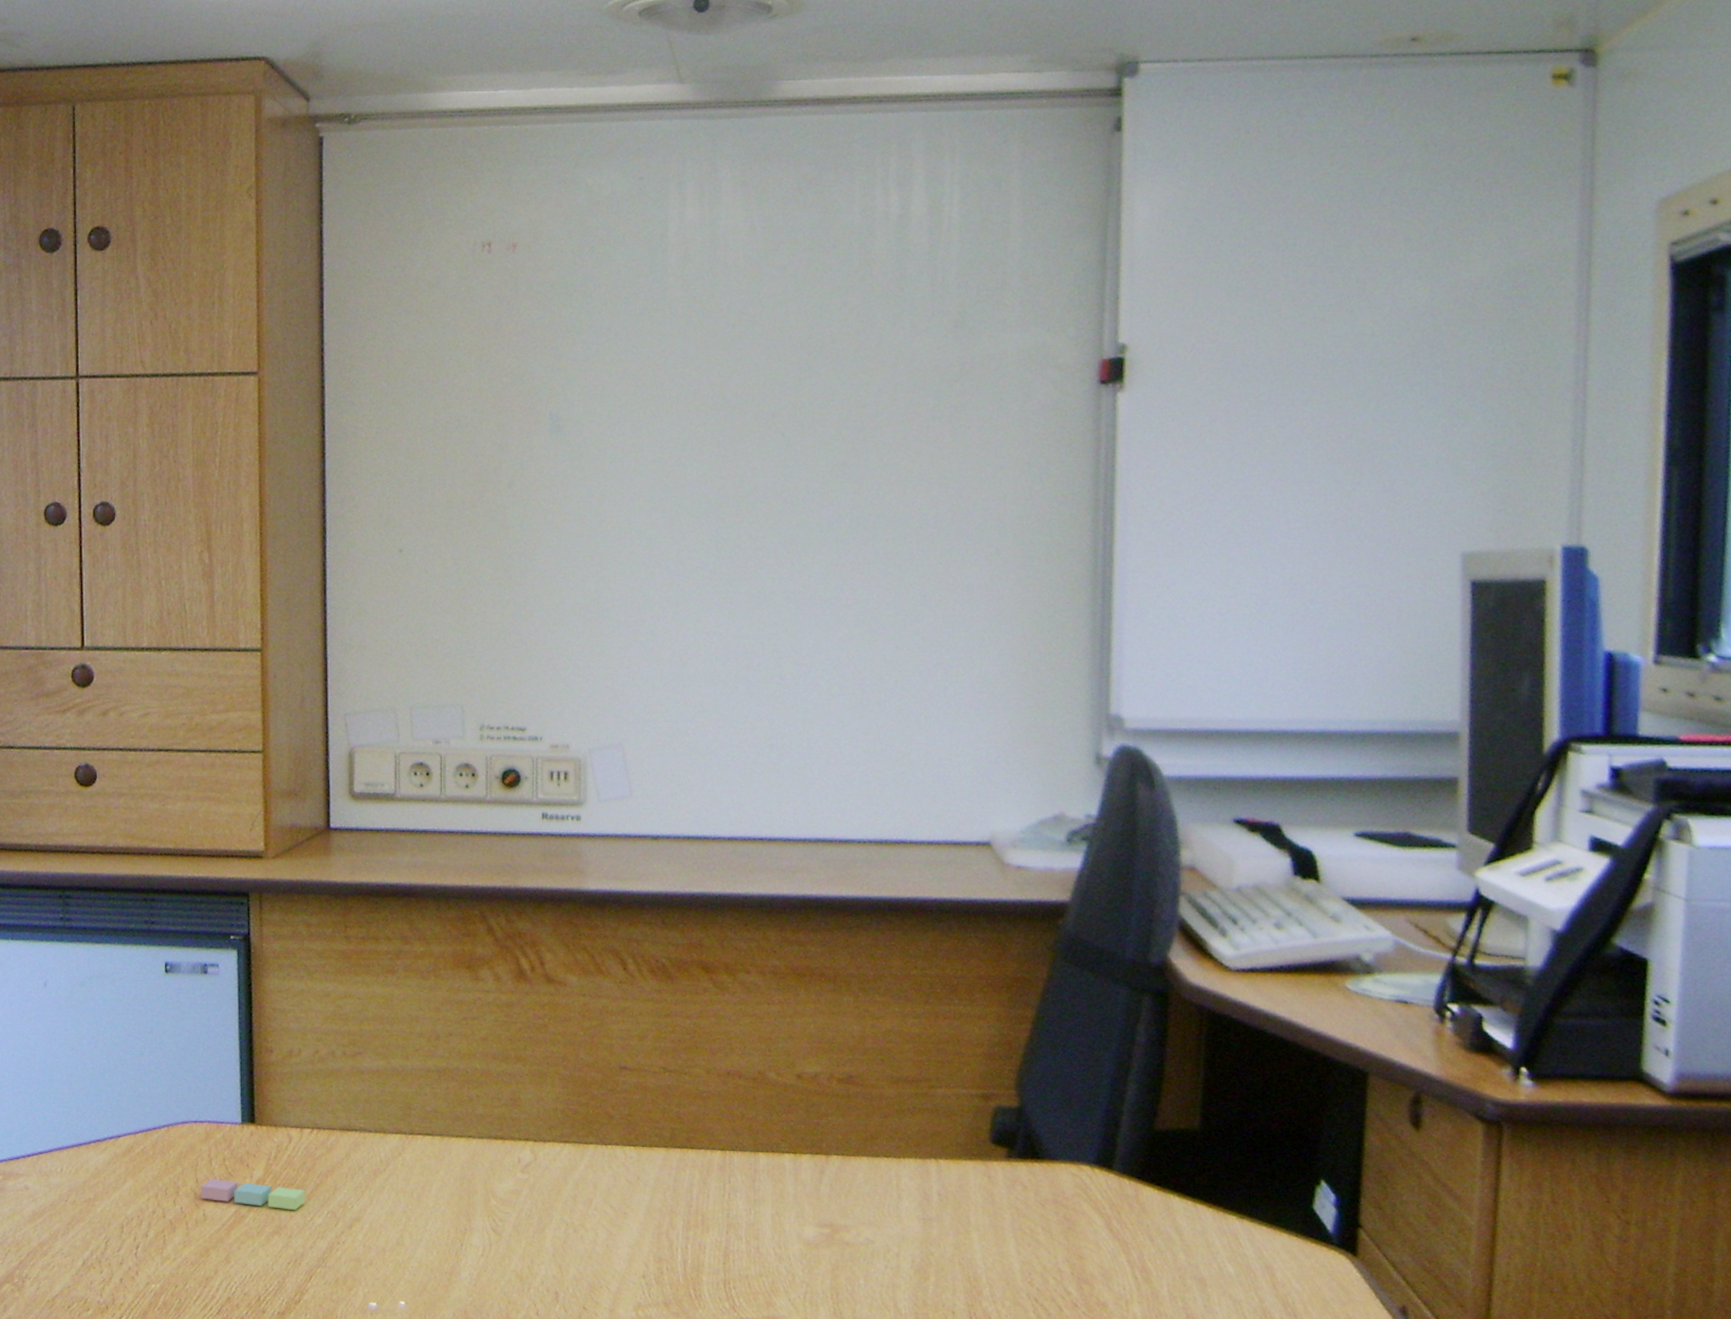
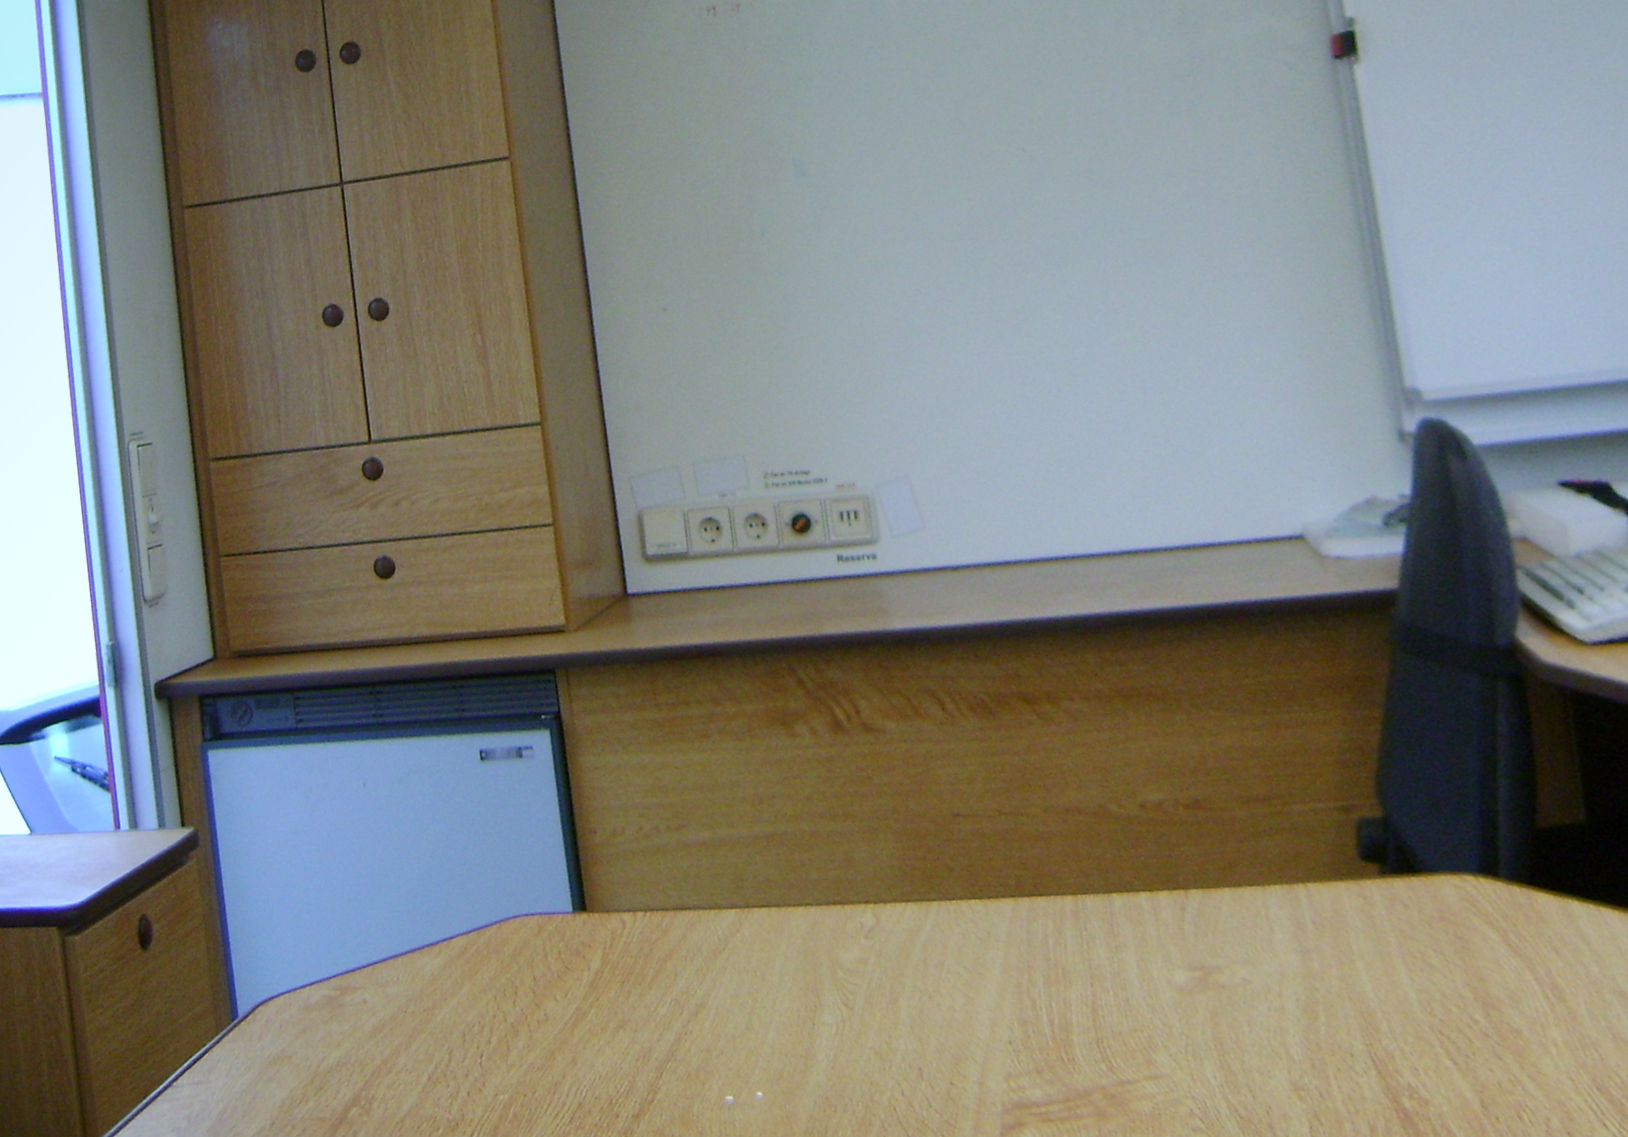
sticky notes: present [201,1179,306,1211] -> none [539,974,647,1002]

